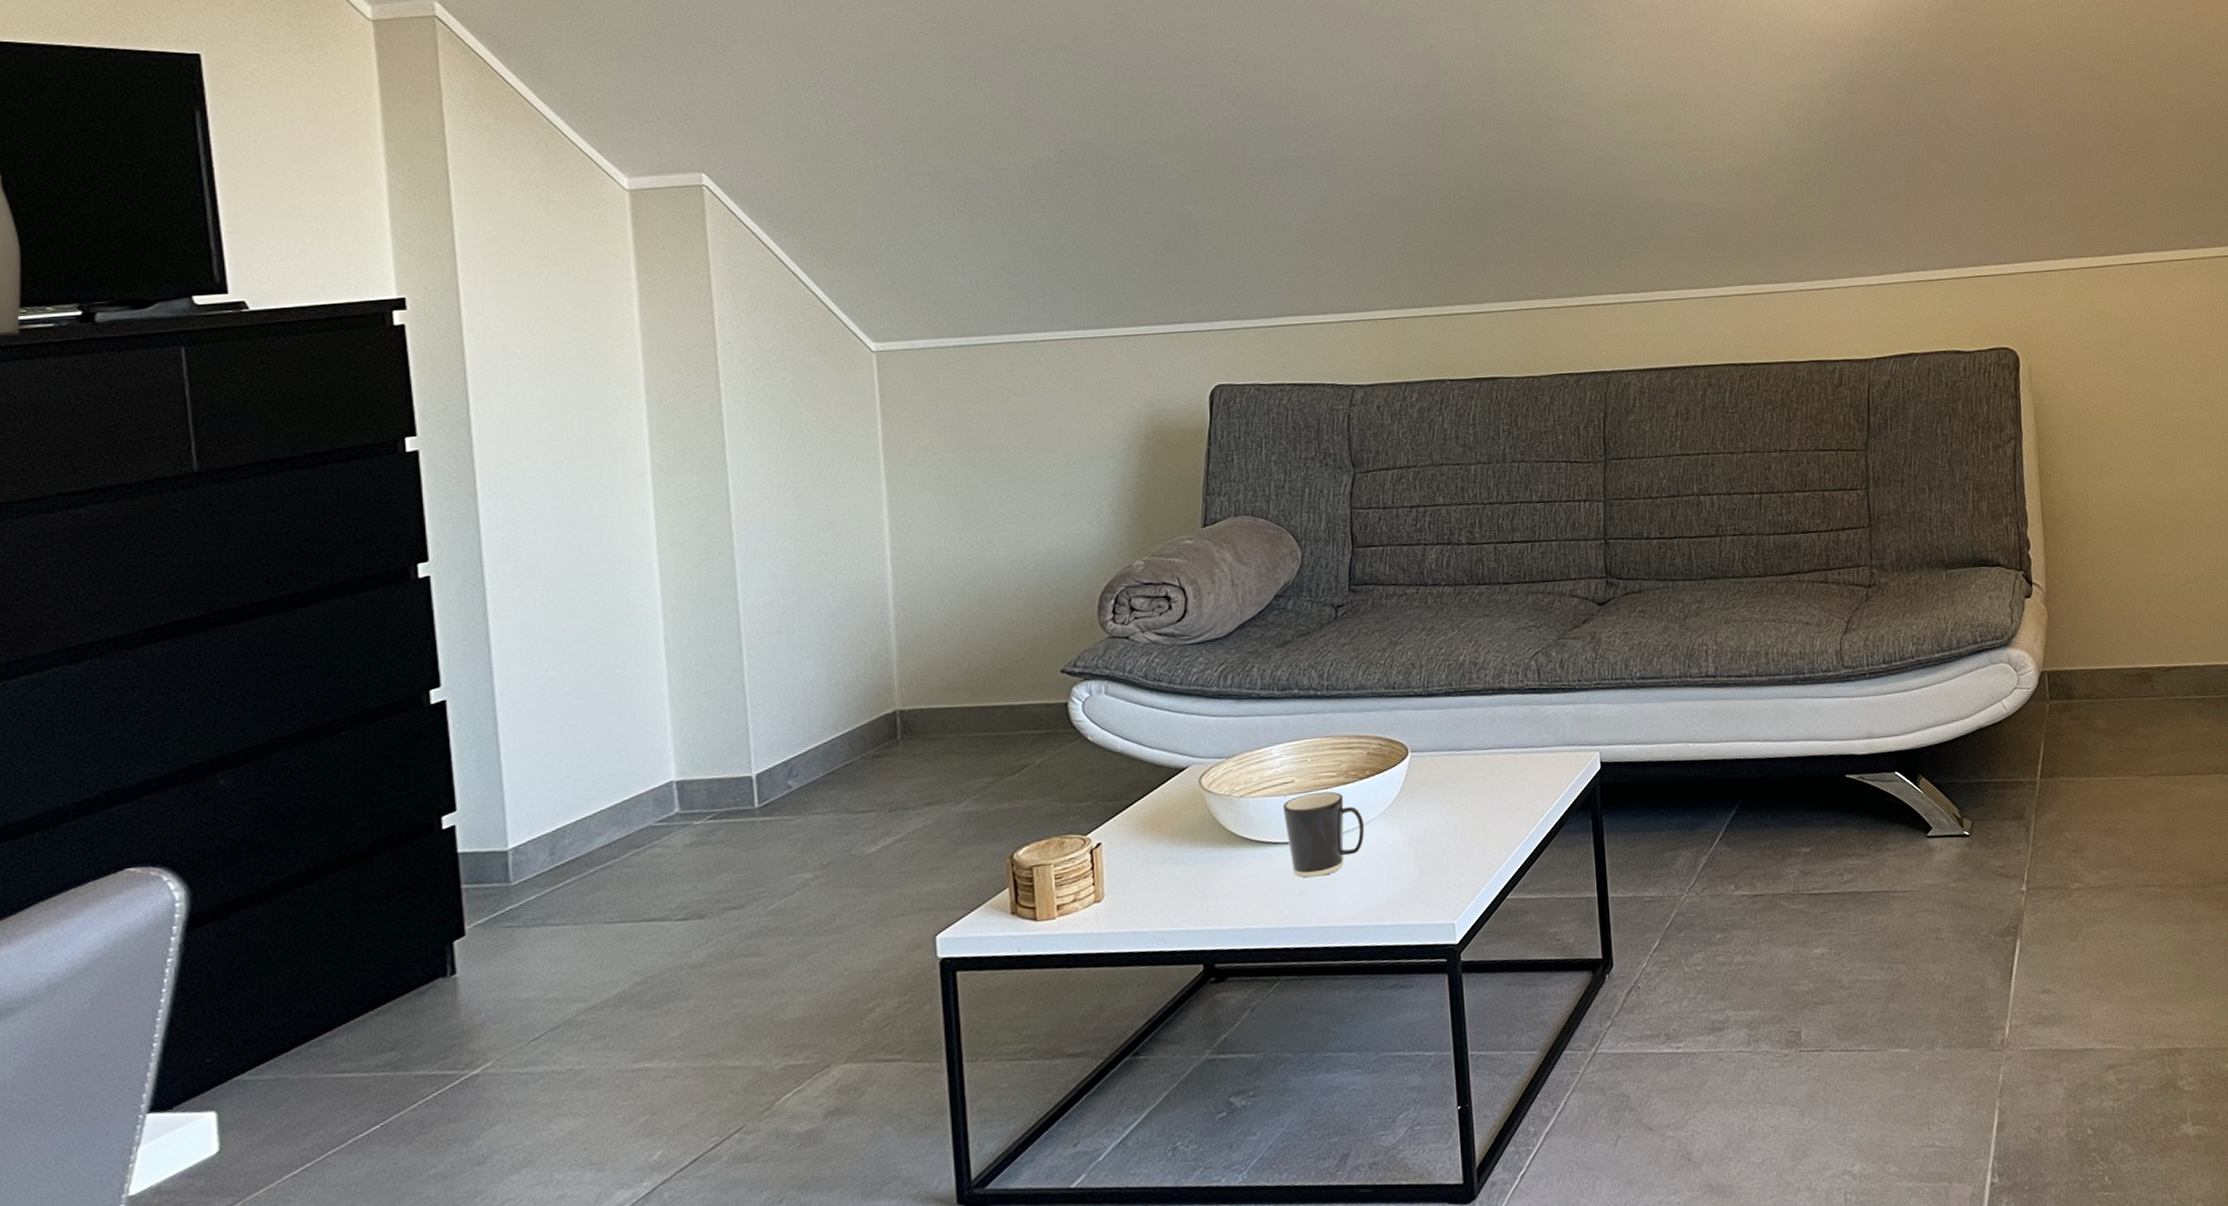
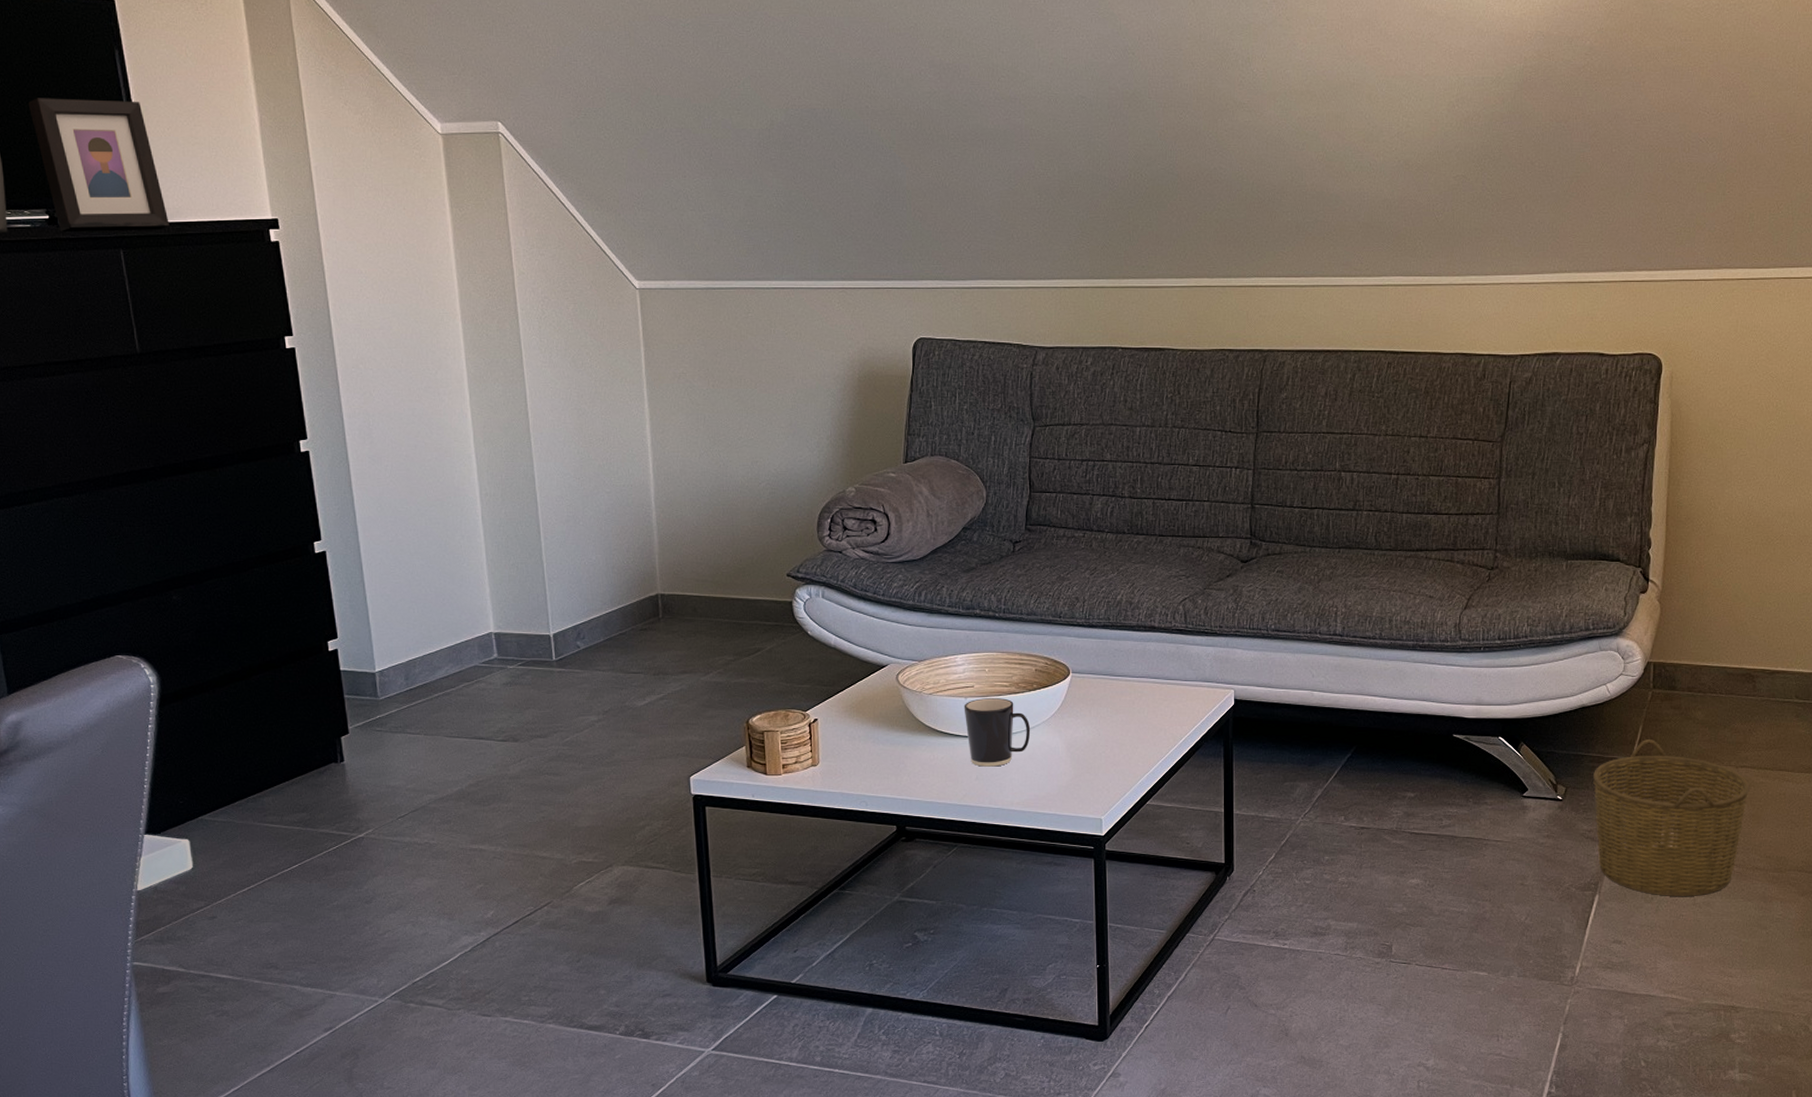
picture frame: none [65,169,254,331] -> present [28,98,170,233]
basket: none [1998,755,2162,931] -> present [1592,738,1750,896]

